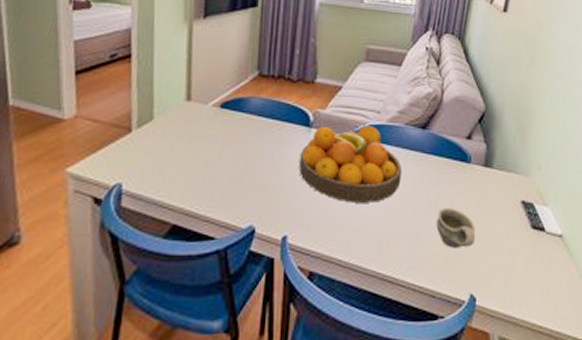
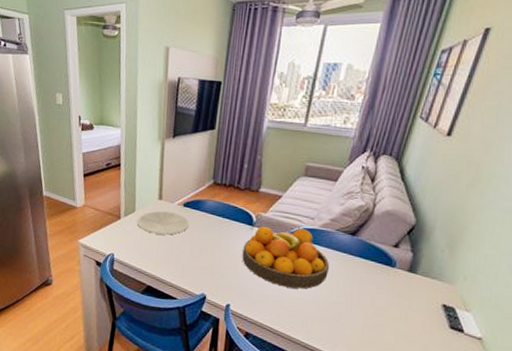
plate: none [156,115,229,149] -> present [137,210,190,235]
cup: present [436,208,476,248] -> none [356,301,393,335]

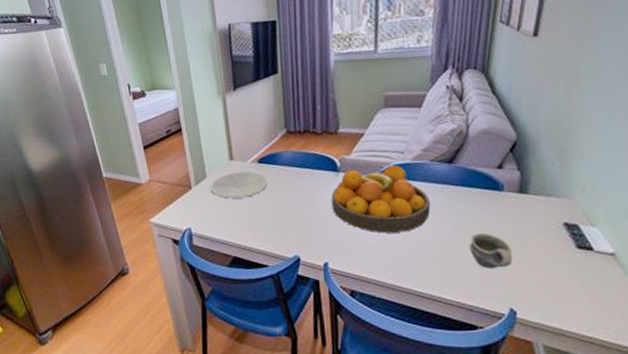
cup: none [356,301,393,335] -> present [469,233,513,269]

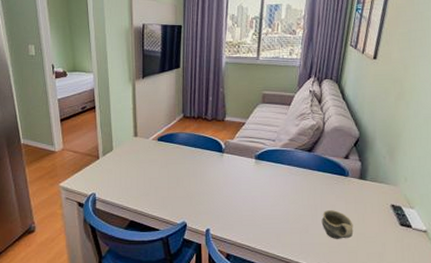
plate: present [210,171,268,199] -> none [116,146,165,170]
fruit bowl: present [331,163,431,233] -> none [216,148,294,206]

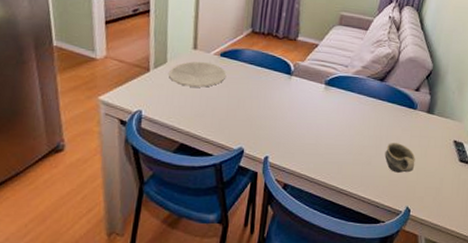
plate: none [116,146,165,170] -> present [169,61,227,87]

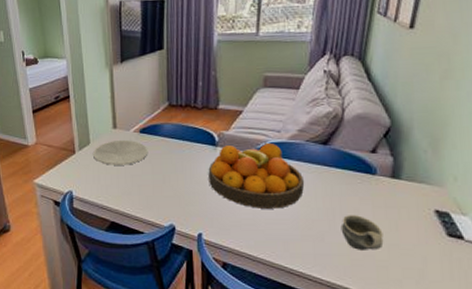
fruit bowl: none [280,74,362,136] -> present [208,141,305,209]

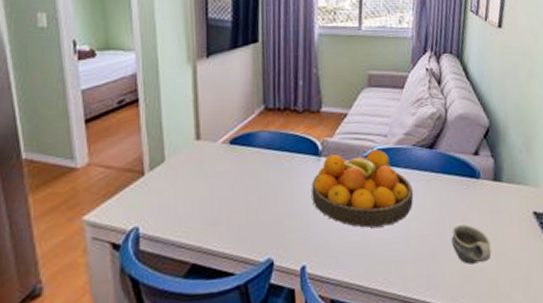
plate: present [93,139,148,165] -> none [169,153,240,188]

